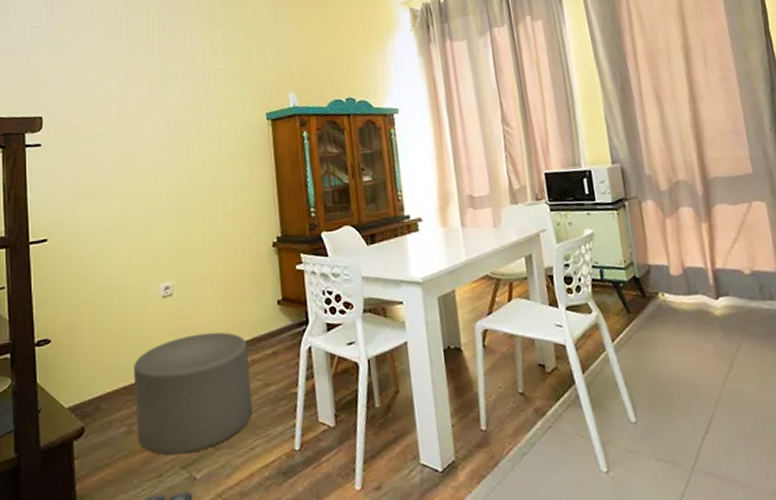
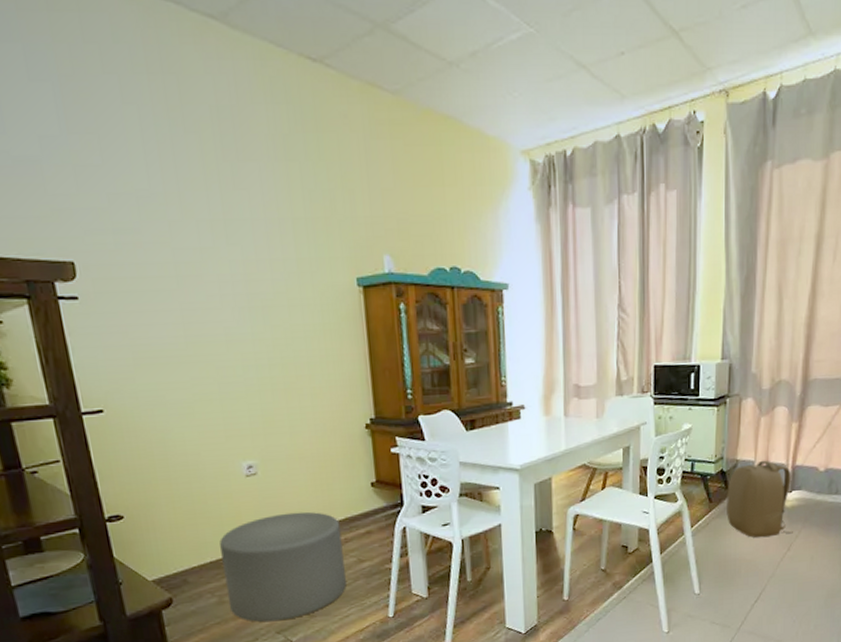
backpack: none [644,264,732,353] -> present [727,460,793,538]

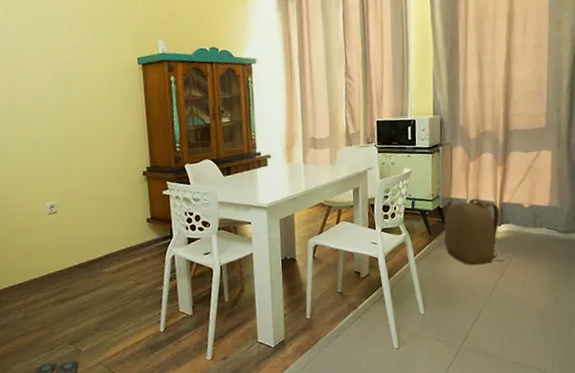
pouf: present [220,511,347,623] -> none [26,242,126,335]

